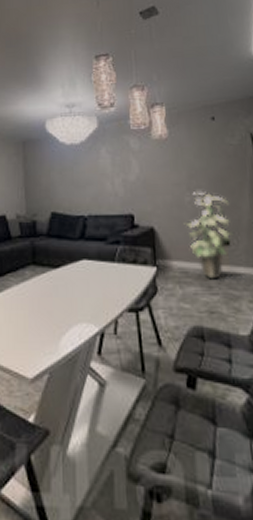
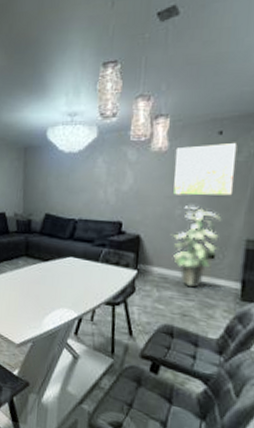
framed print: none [175,127,235,182] -> present [172,142,238,197]

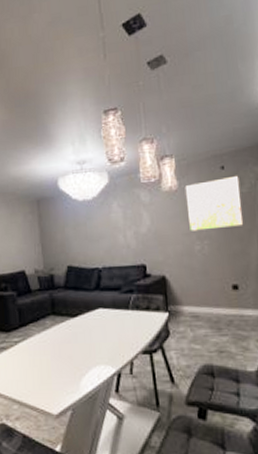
indoor plant: present [170,205,222,288] -> none [194,239,244,322]

